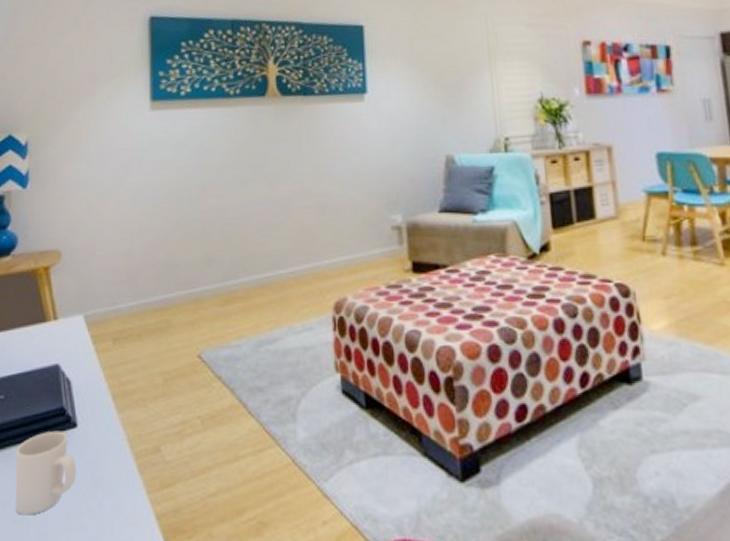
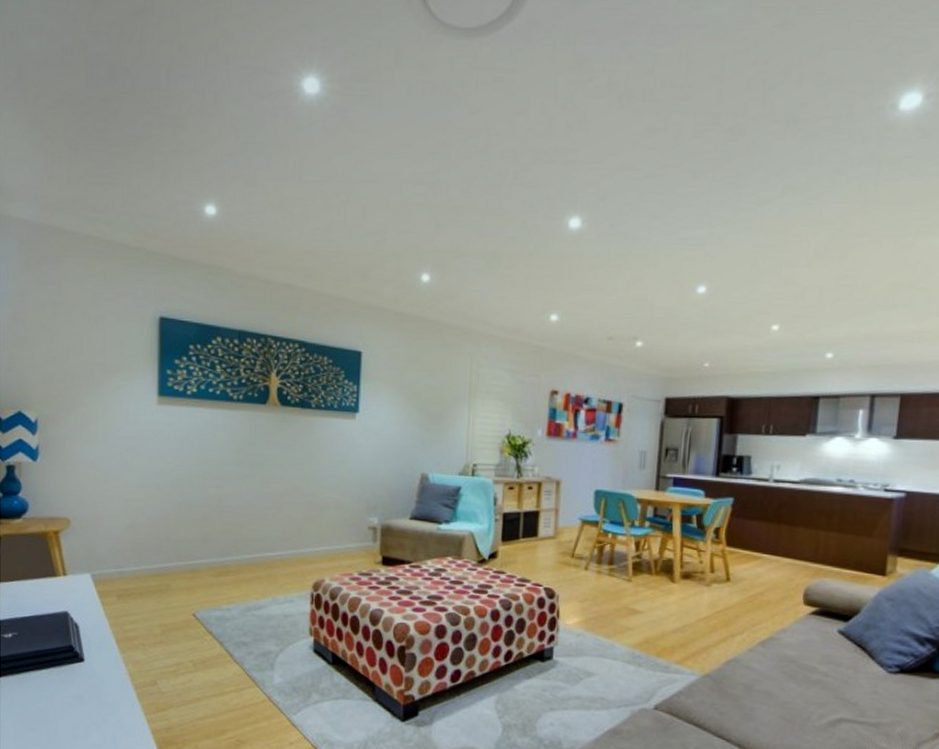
mug: present [15,430,77,516] -> none [28,663,84,725]

